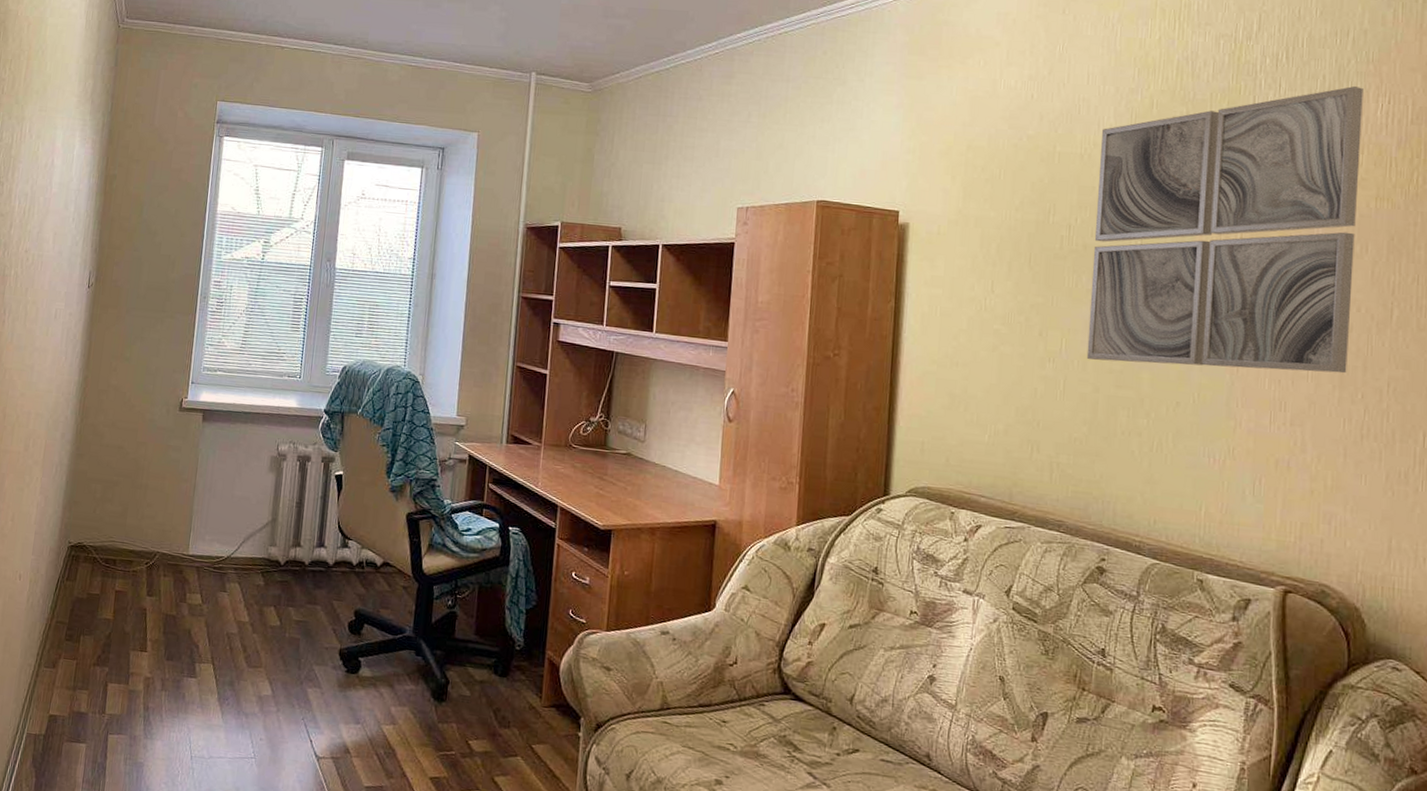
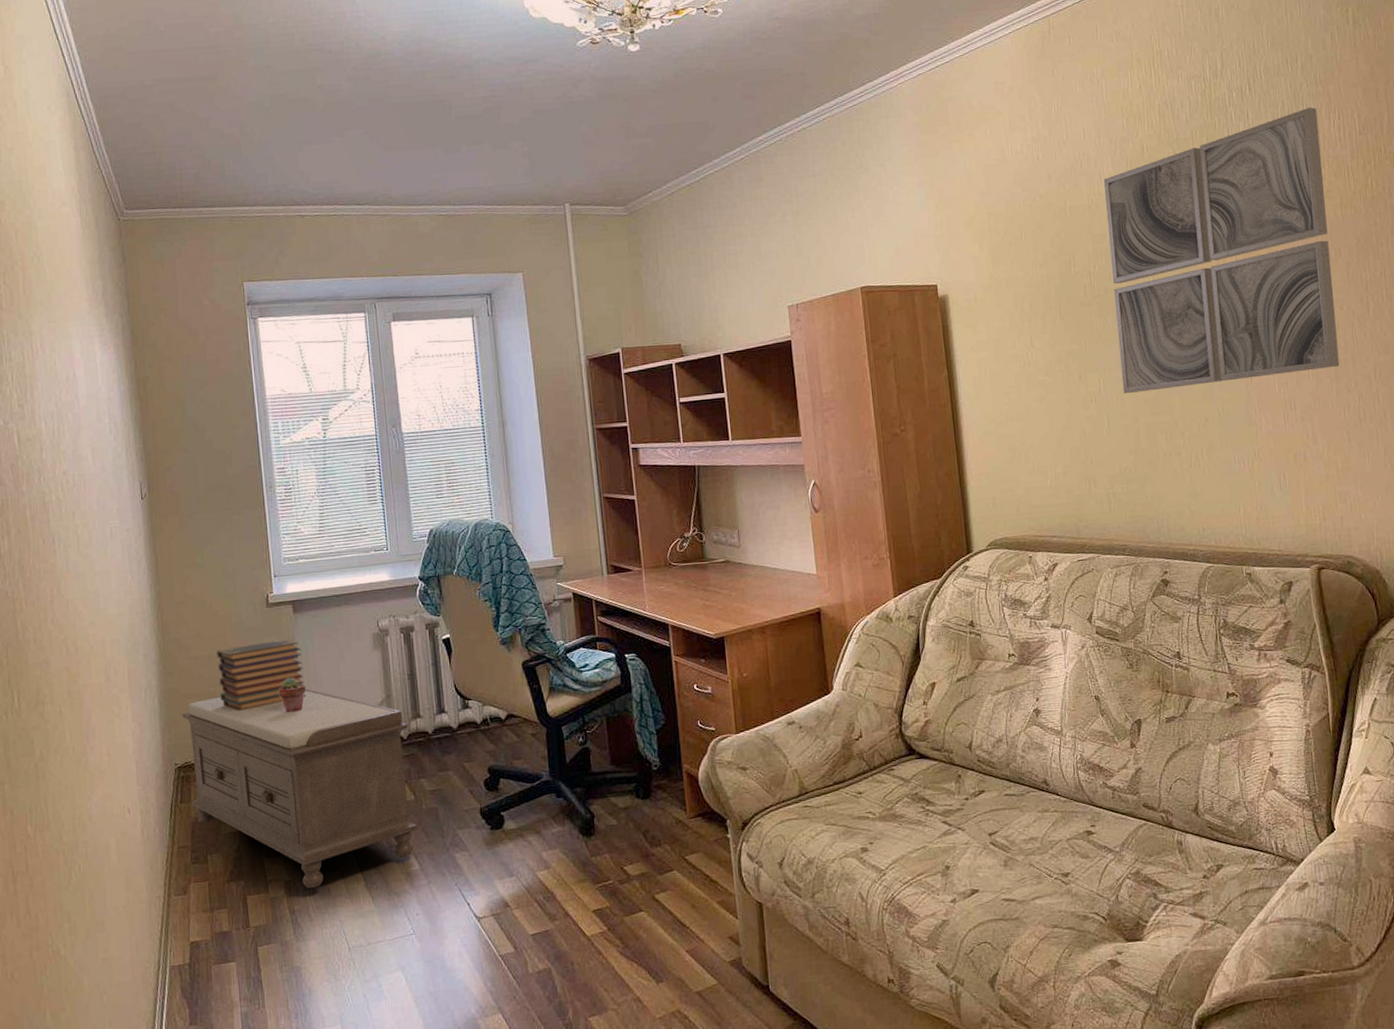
bench: none [75,486,288,690] -> present [182,688,418,888]
book stack: none [121,442,203,505] -> present [216,639,307,712]
potted succulent: none [174,482,200,517] -> present [279,677,306,712]

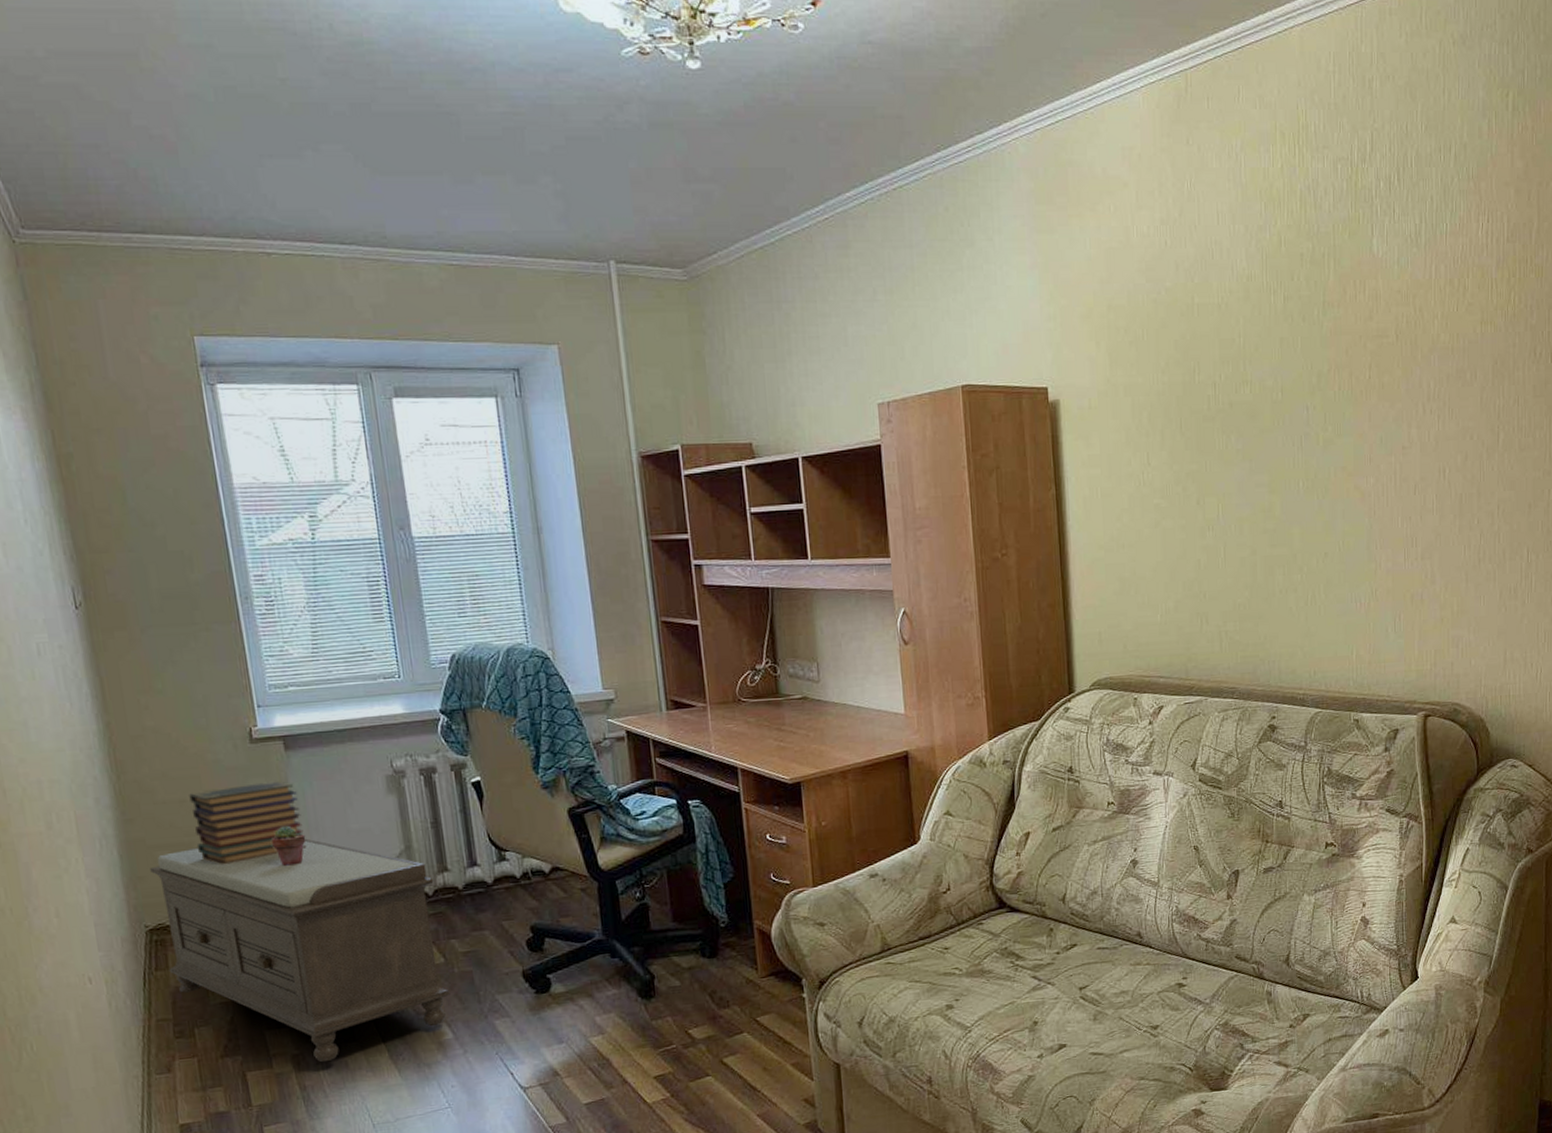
wall art: present [1104,107,1340,393] -> none [1236,206,1466,522]

